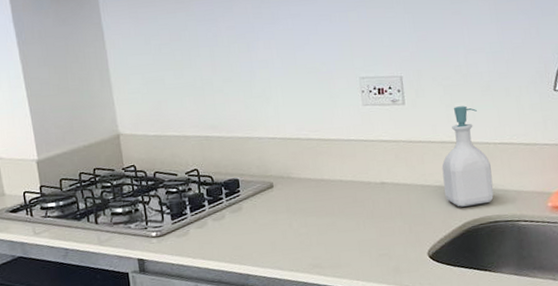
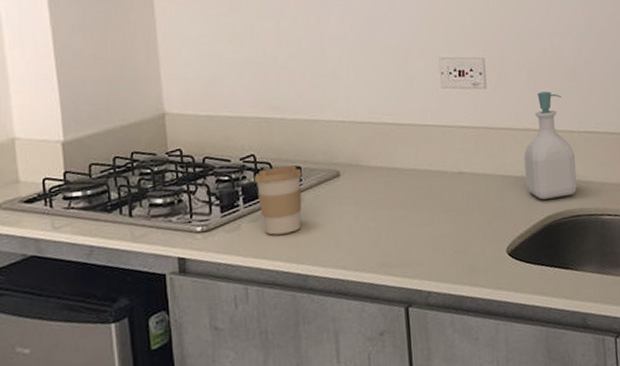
coffee cup: none [198,178,242,240] -> present [254,165,302,235]

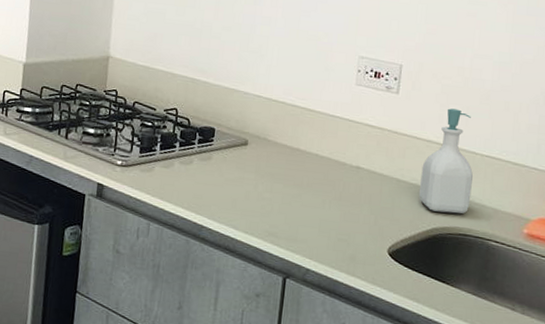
coffee cup: present [254,165,302,235] -> none [172,123,215,185]

